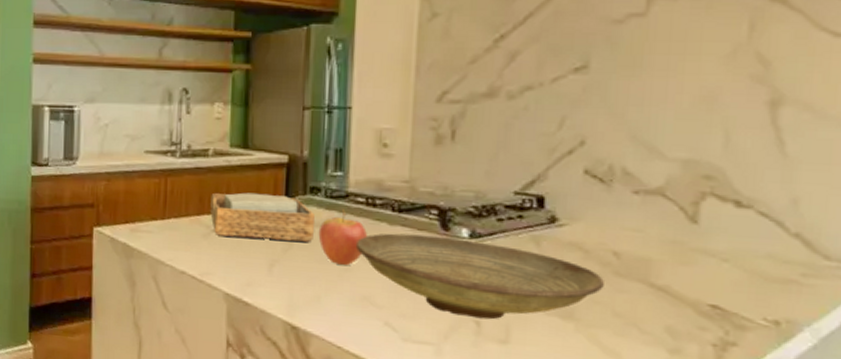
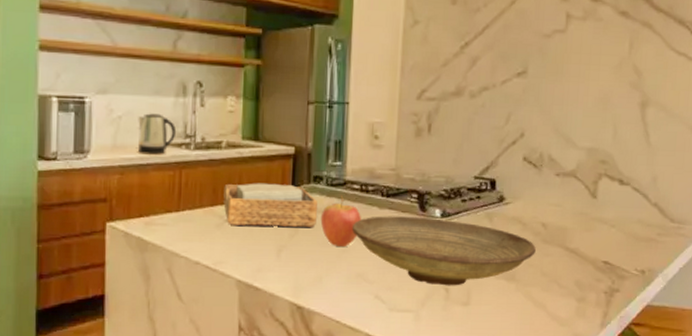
kettle: none [124,121,162,162] -> present [138,113,177,155]

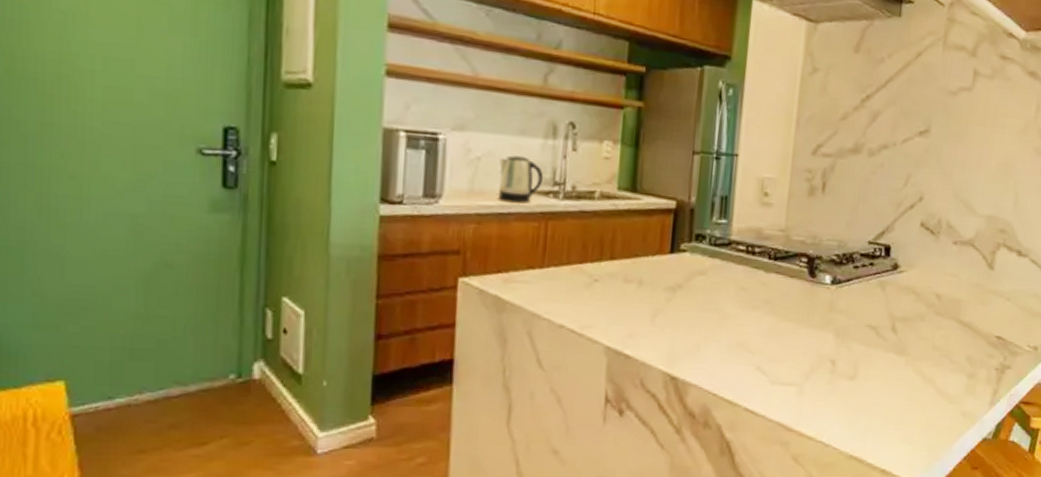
napkin holder: present [223,183,318,227] -> none [594,239,699,291]
fruit: present [320,195,362,248] -> none [700,256,747,314]
decorative bowl: present [352,216,536,286] -> none [735,280,928,359]

